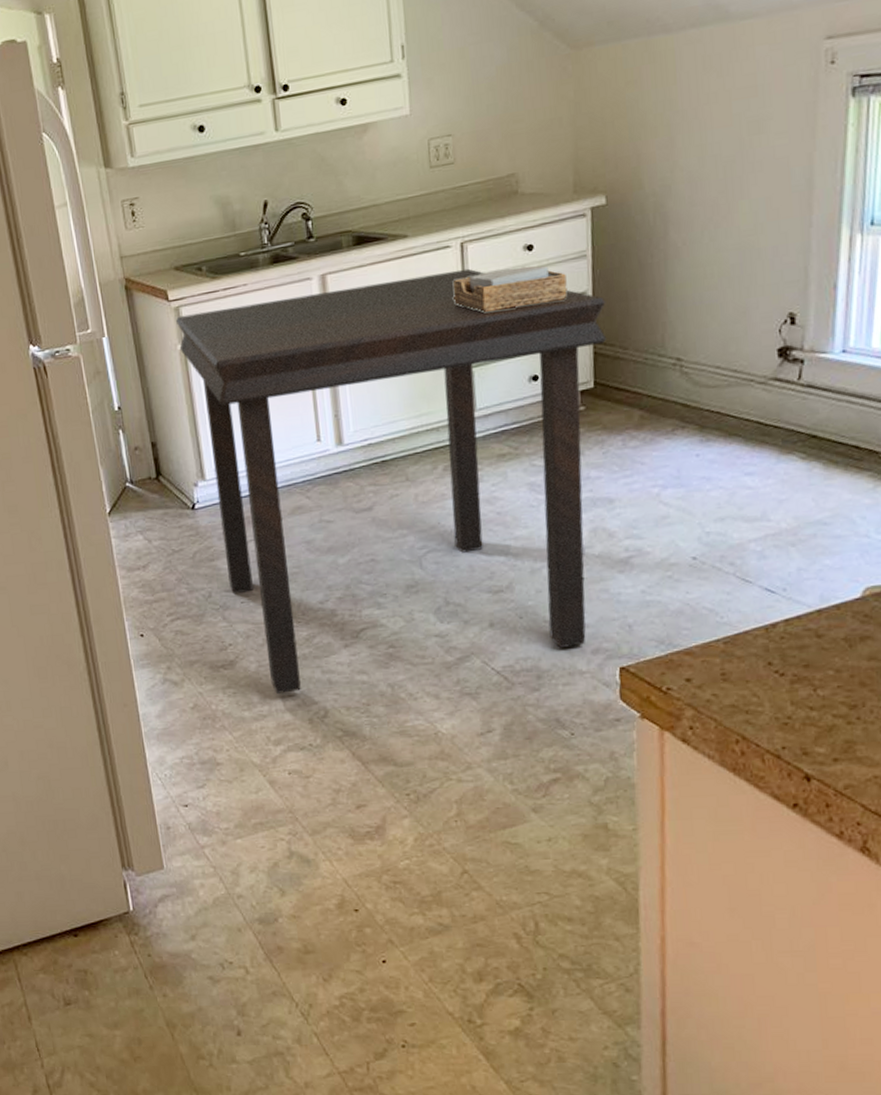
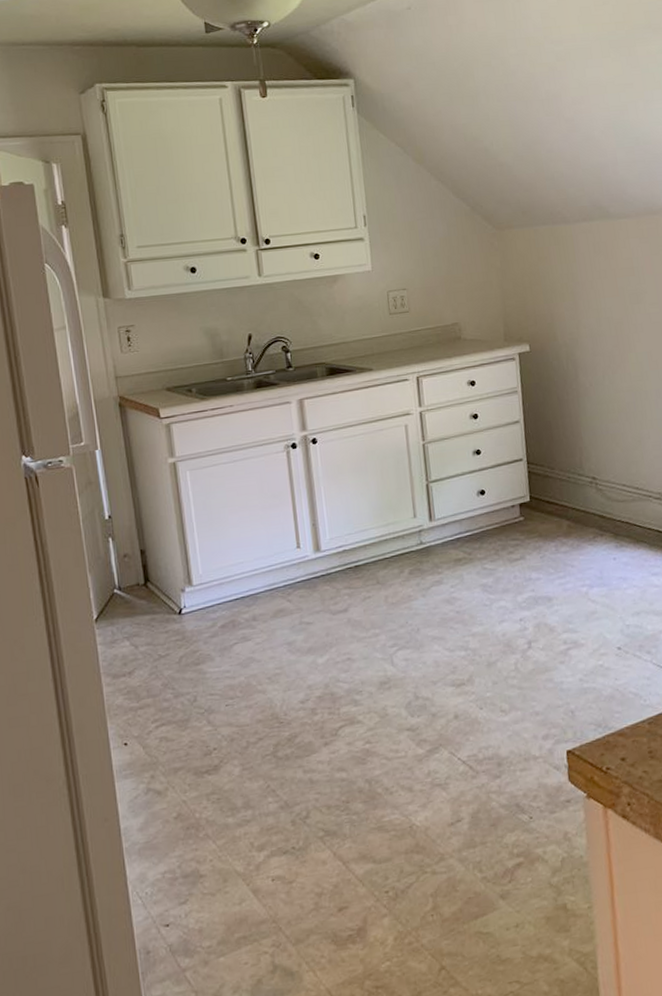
dining table: present [175,268,607,694] -> none [166,398,538,797]
napkin holder: present [452,265,568,313] -> none [411,398,505,436]

